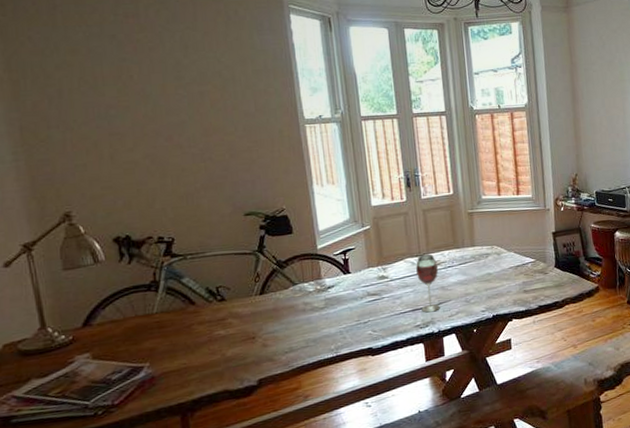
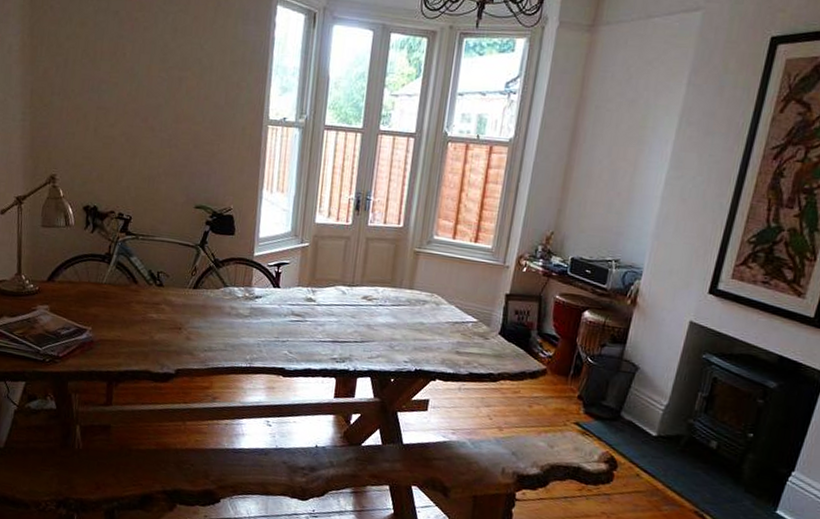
wineglass: present [415,254,440,313] -> none [342,285,369,349]

